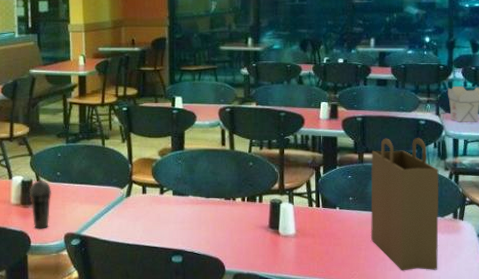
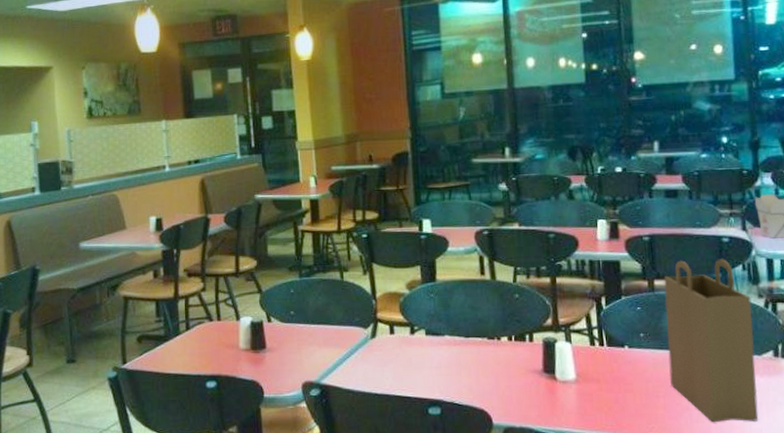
beverage cup: present [29,167,51,229] -> none [259,306,285,378]

